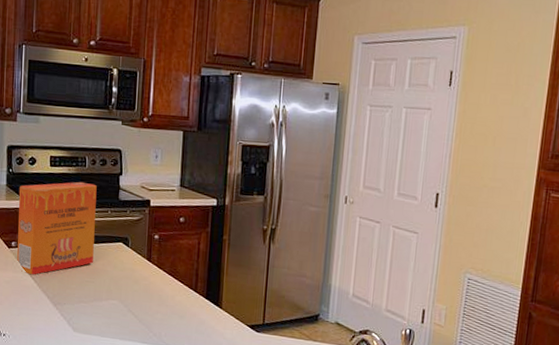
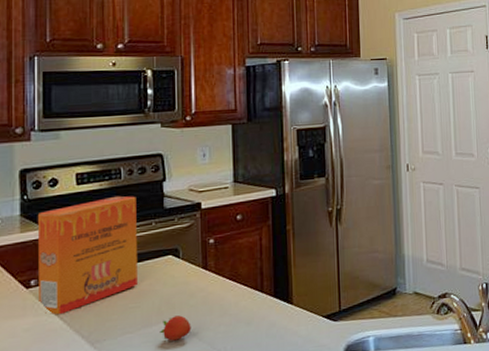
fruit: none [108,296,134,318] -> present [160,315,191,341]

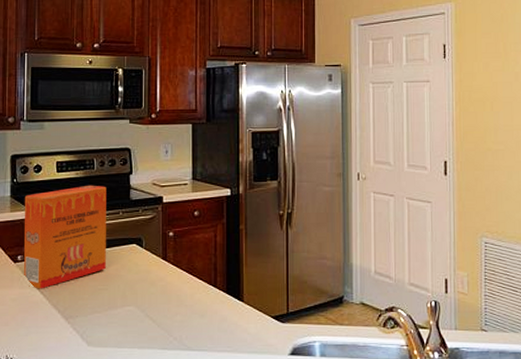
fruit: present [160,315,191,341] -> none [124,301,151,324]

